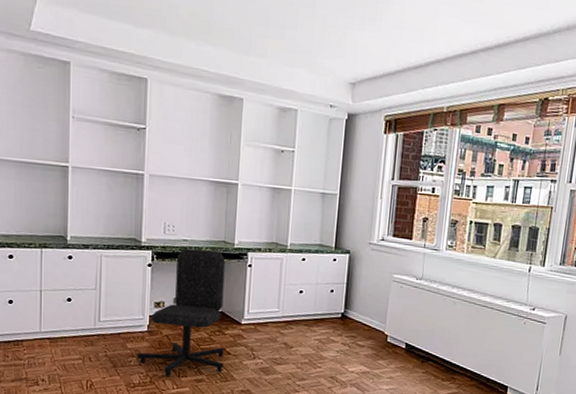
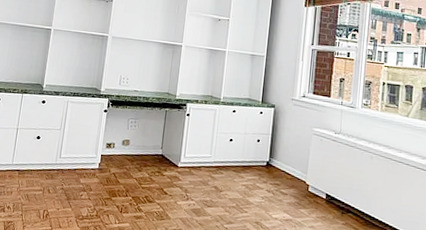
chair: present [137,248,226,377] -> none [87,98,168,212]

